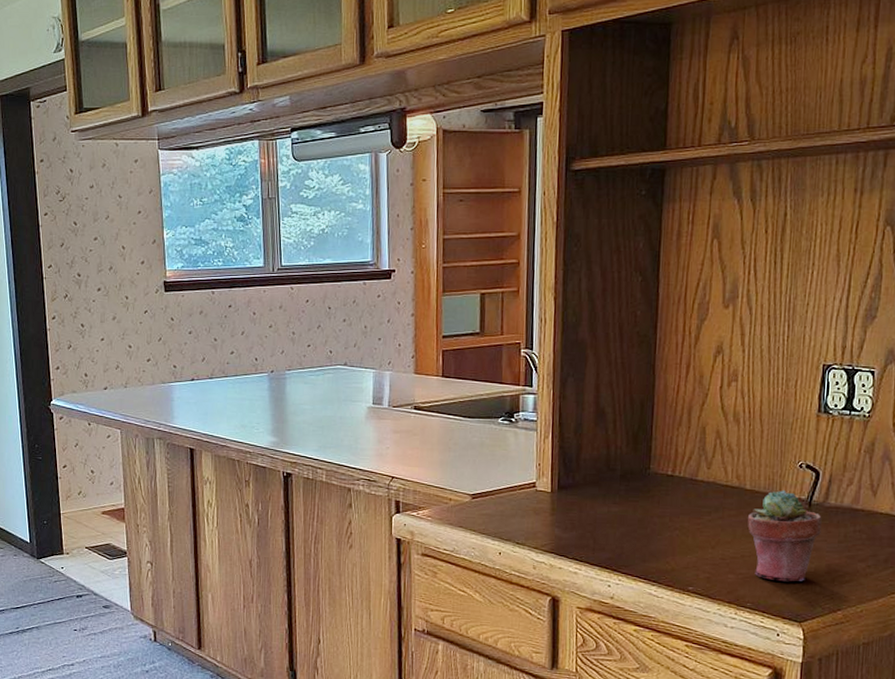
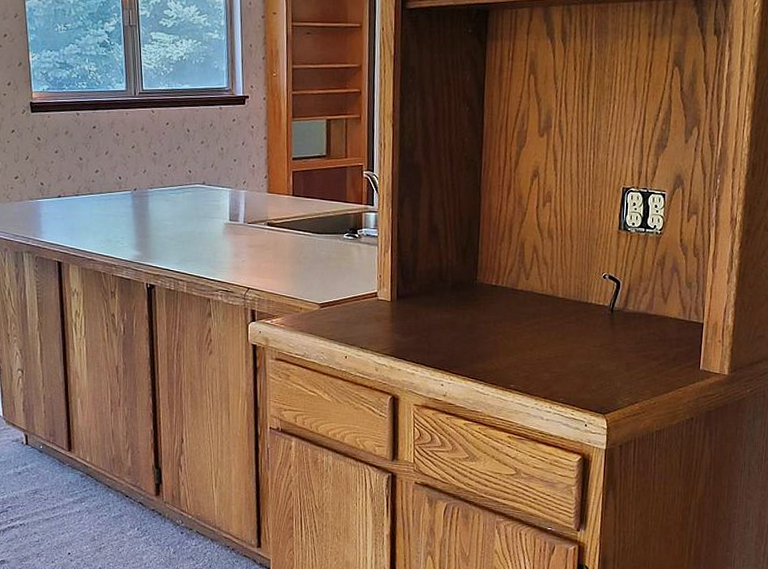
potted succulent: present [748,489,822,582] -> none [560,298,622,379]

